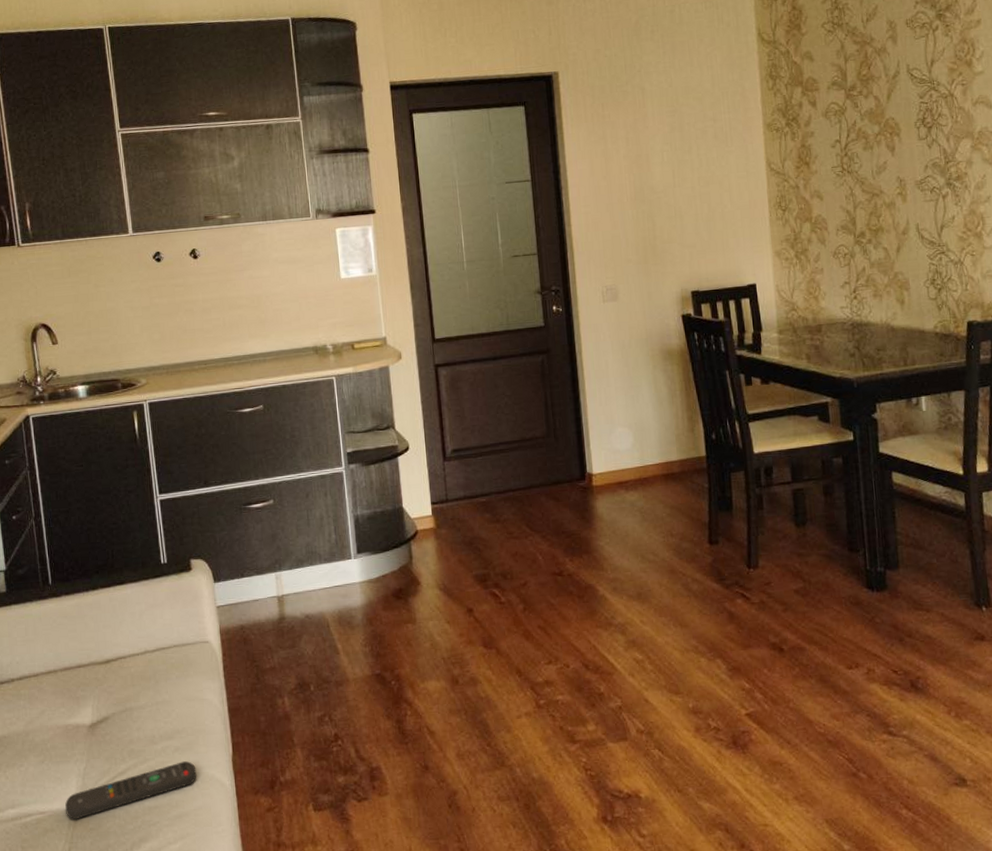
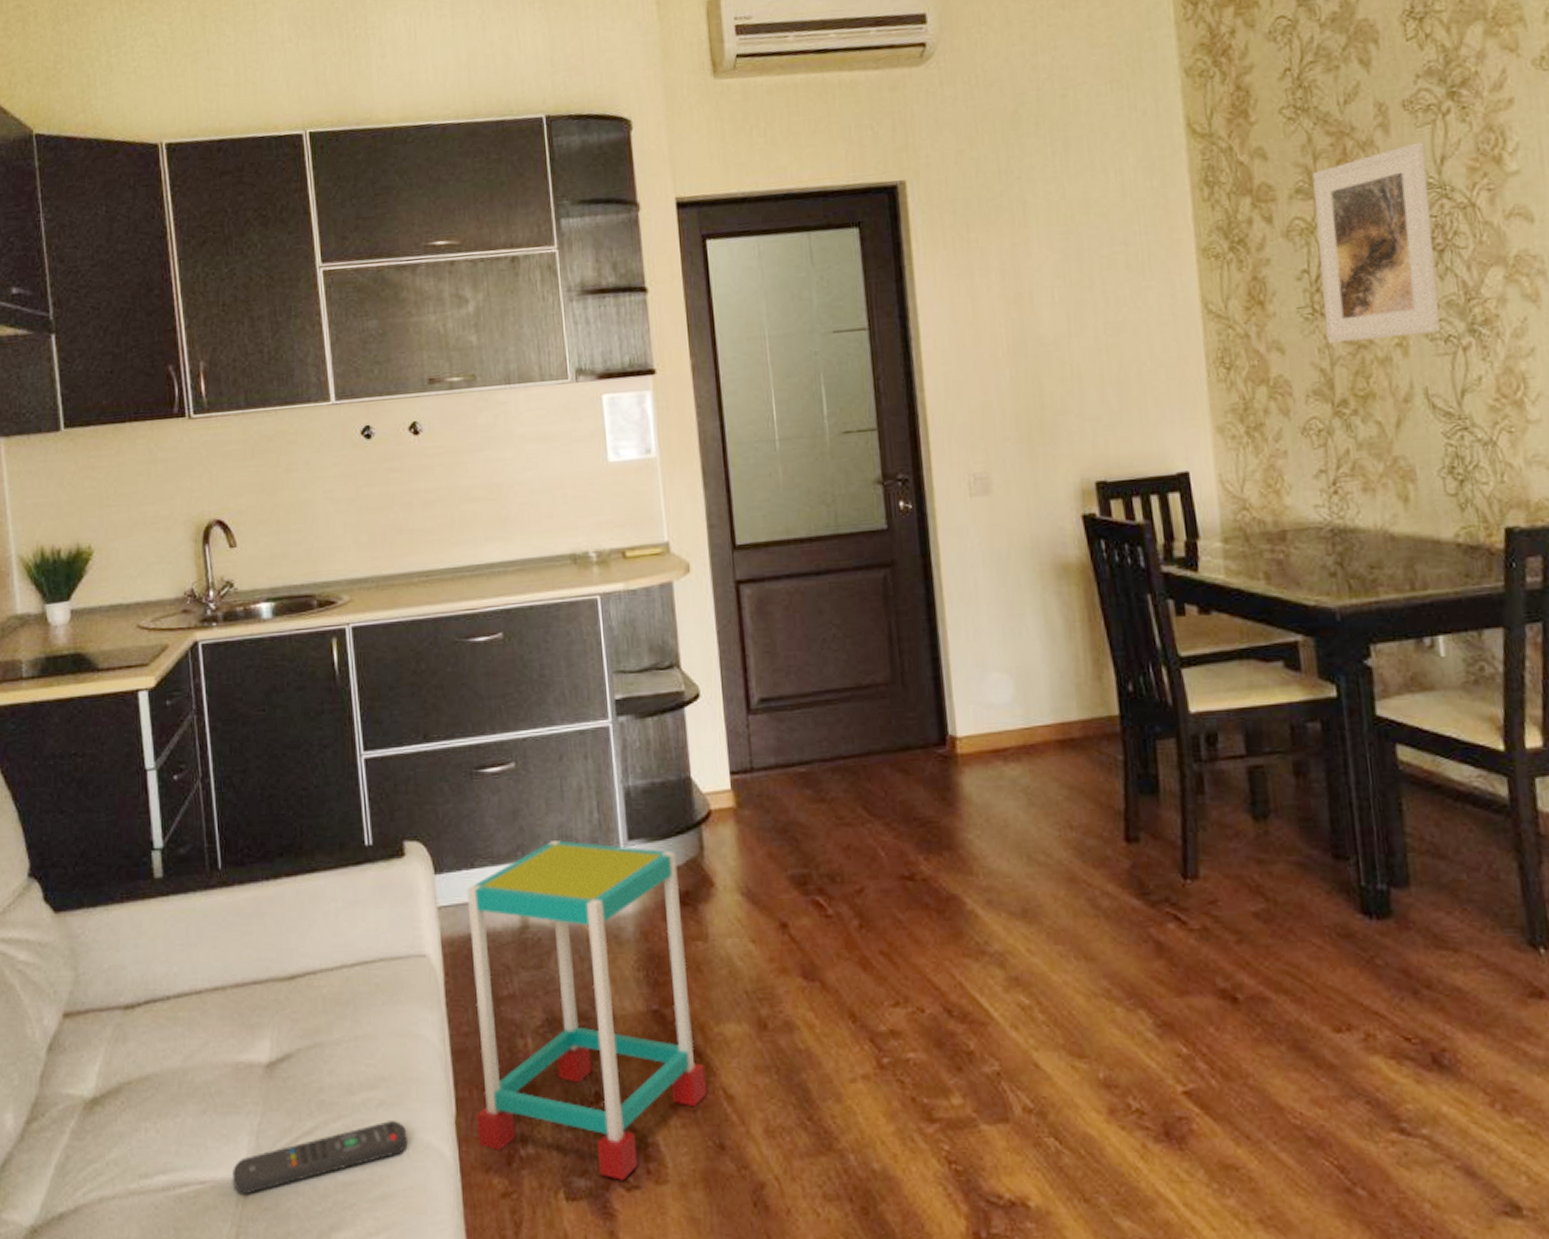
side table: none [238,555,416,795] -> present [466,840,707,1180]
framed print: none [844,50,928,193] -> present [1312,142,1441,344]

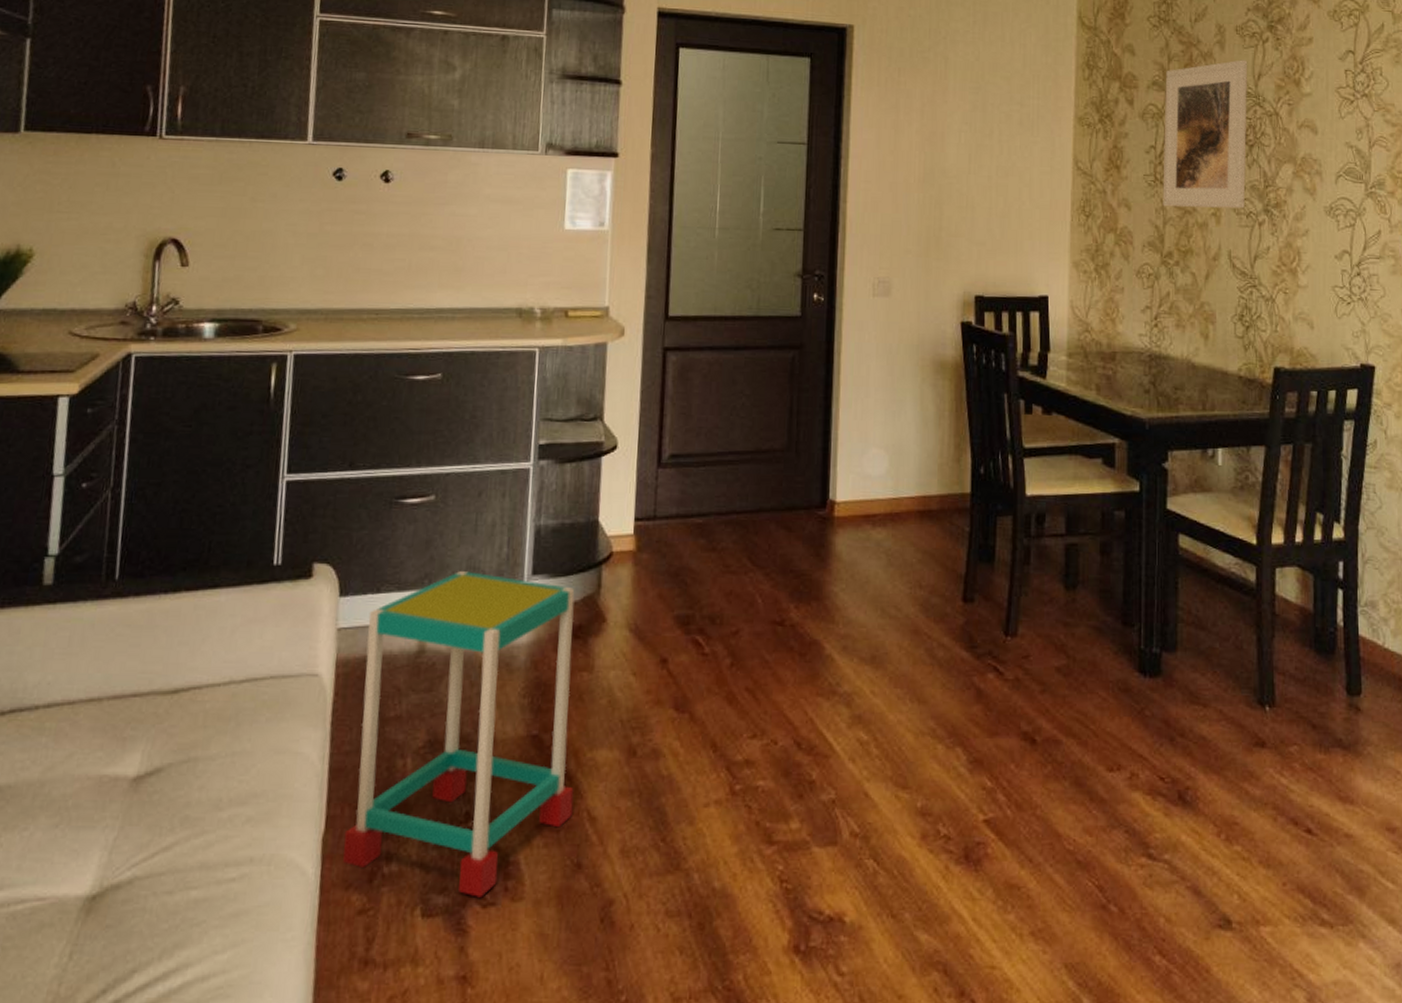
remote control: present [233,1121,408,1194] -> none [76,837,271,911]

